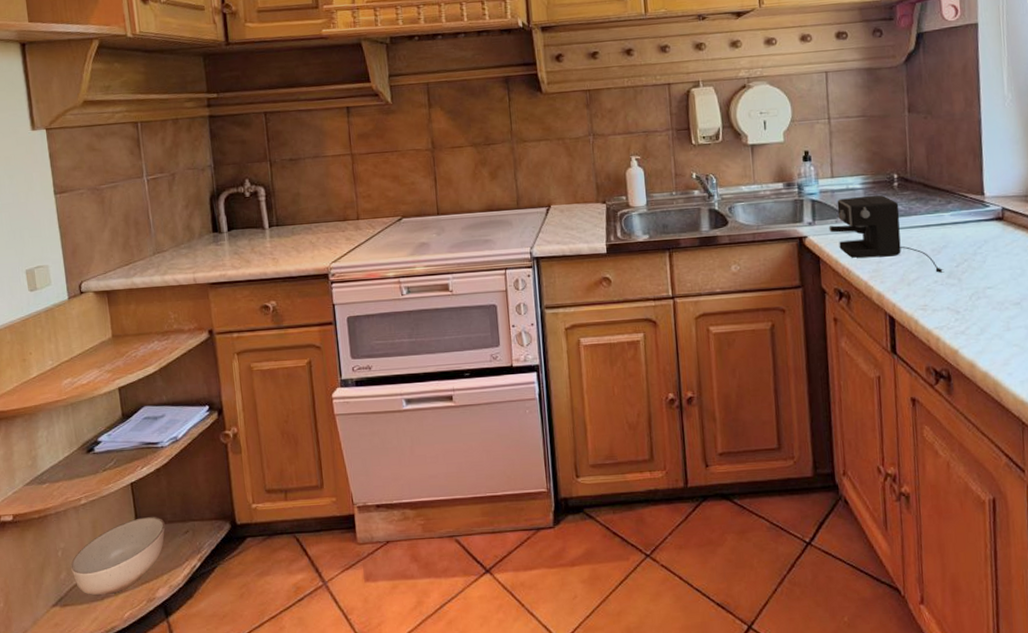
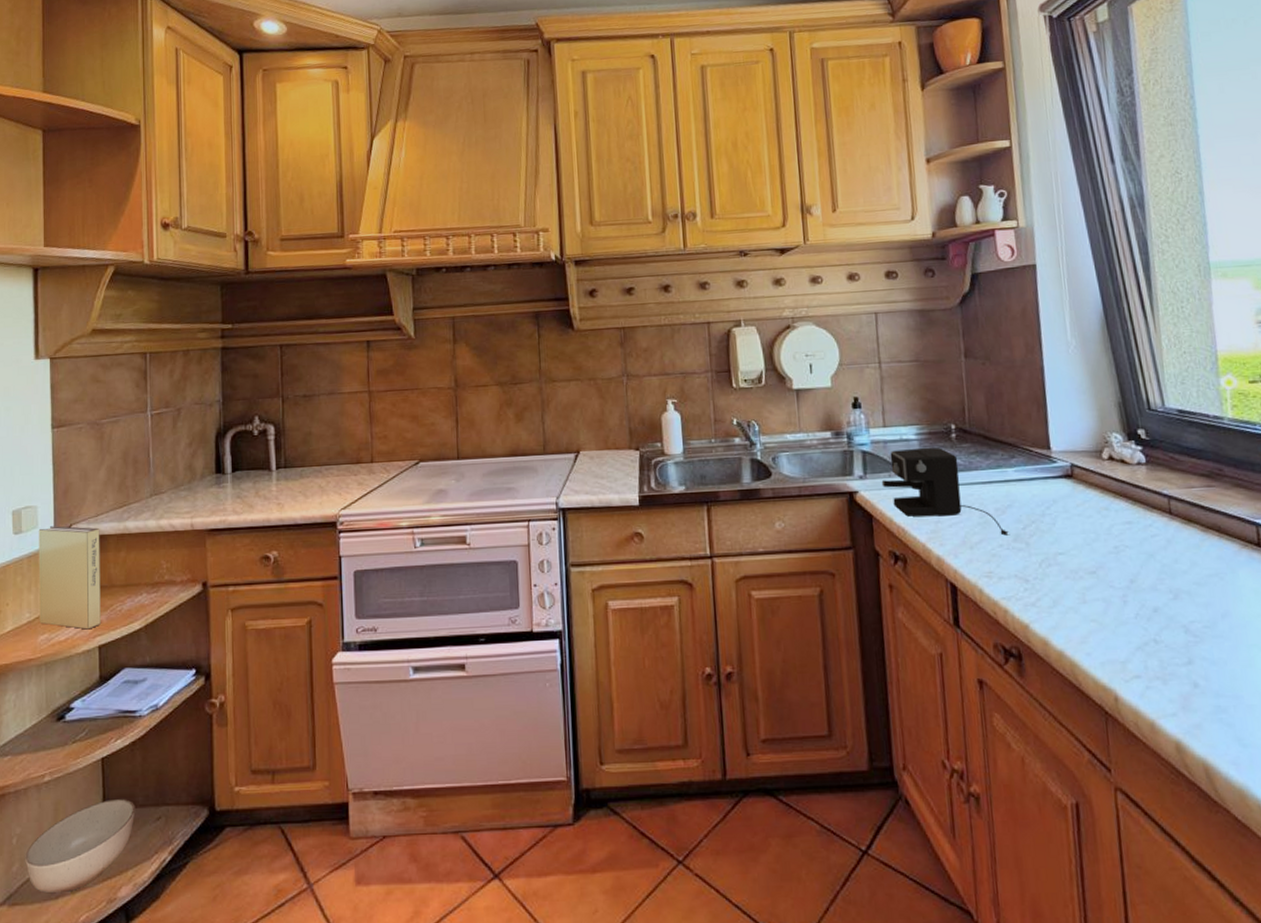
book: none [52,283,118,374] -> present [38,526,101,630]

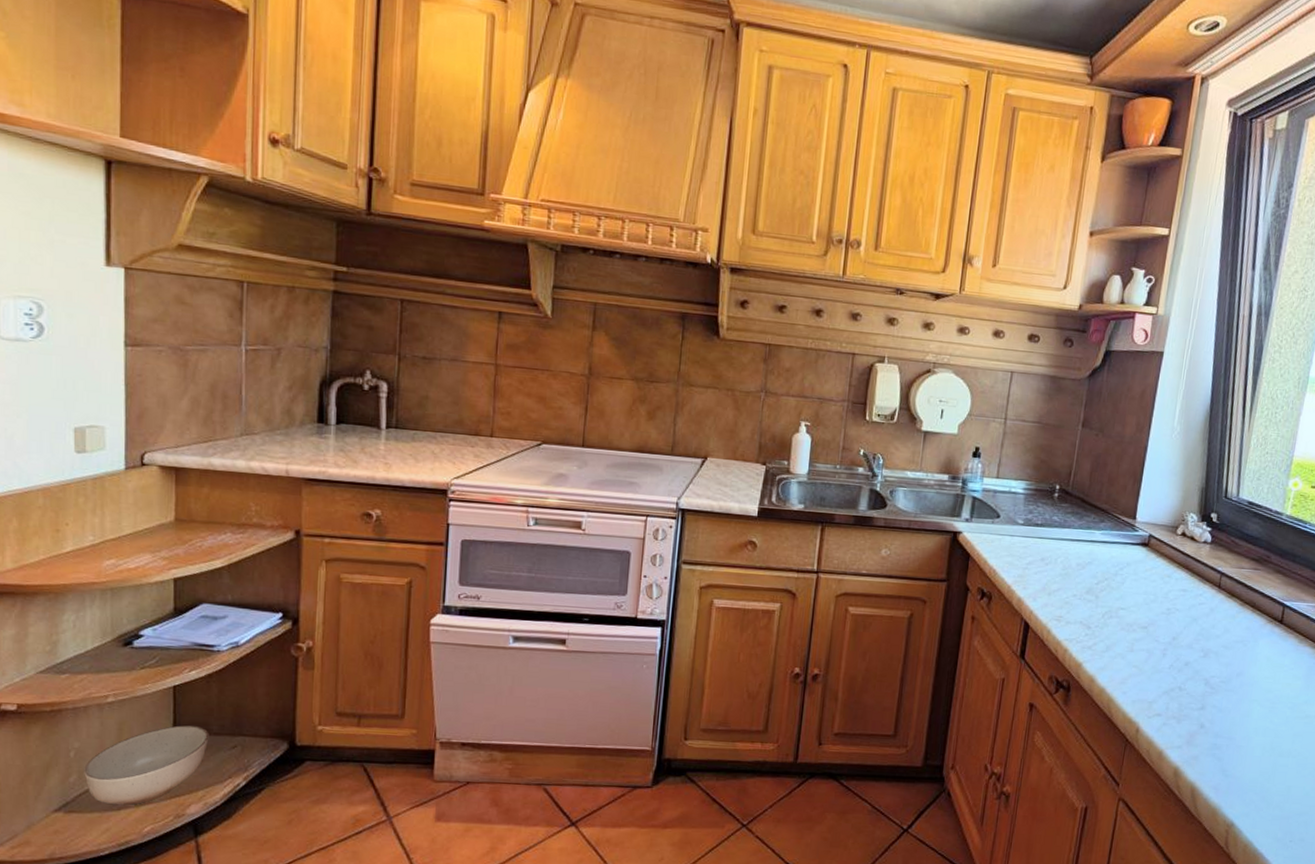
book: present [38,526,101,630] -> none [104,450,180,561]
coffee maker: present [881,447,1010,536] -> none [984,500,1085,588]

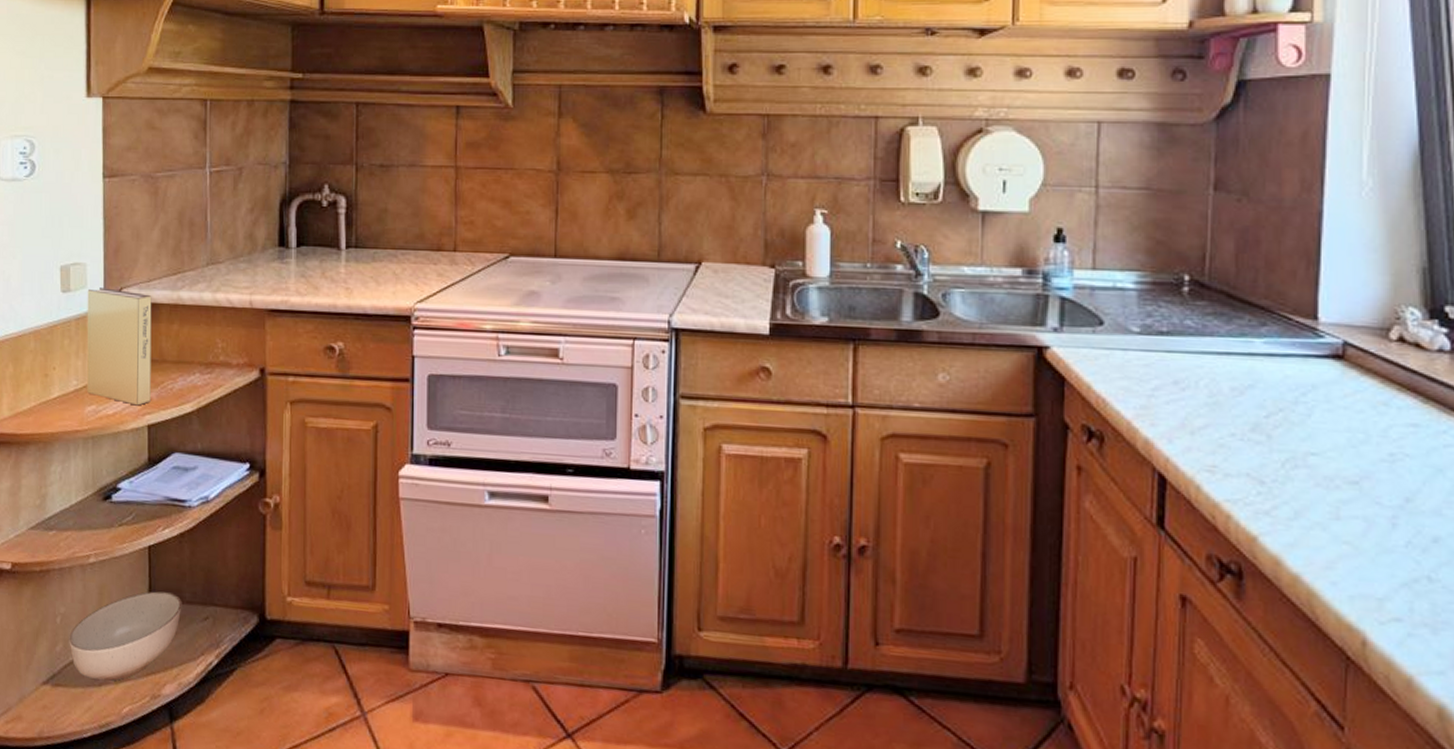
book: none [104,450,180,561] -> present [86,287,152,406]

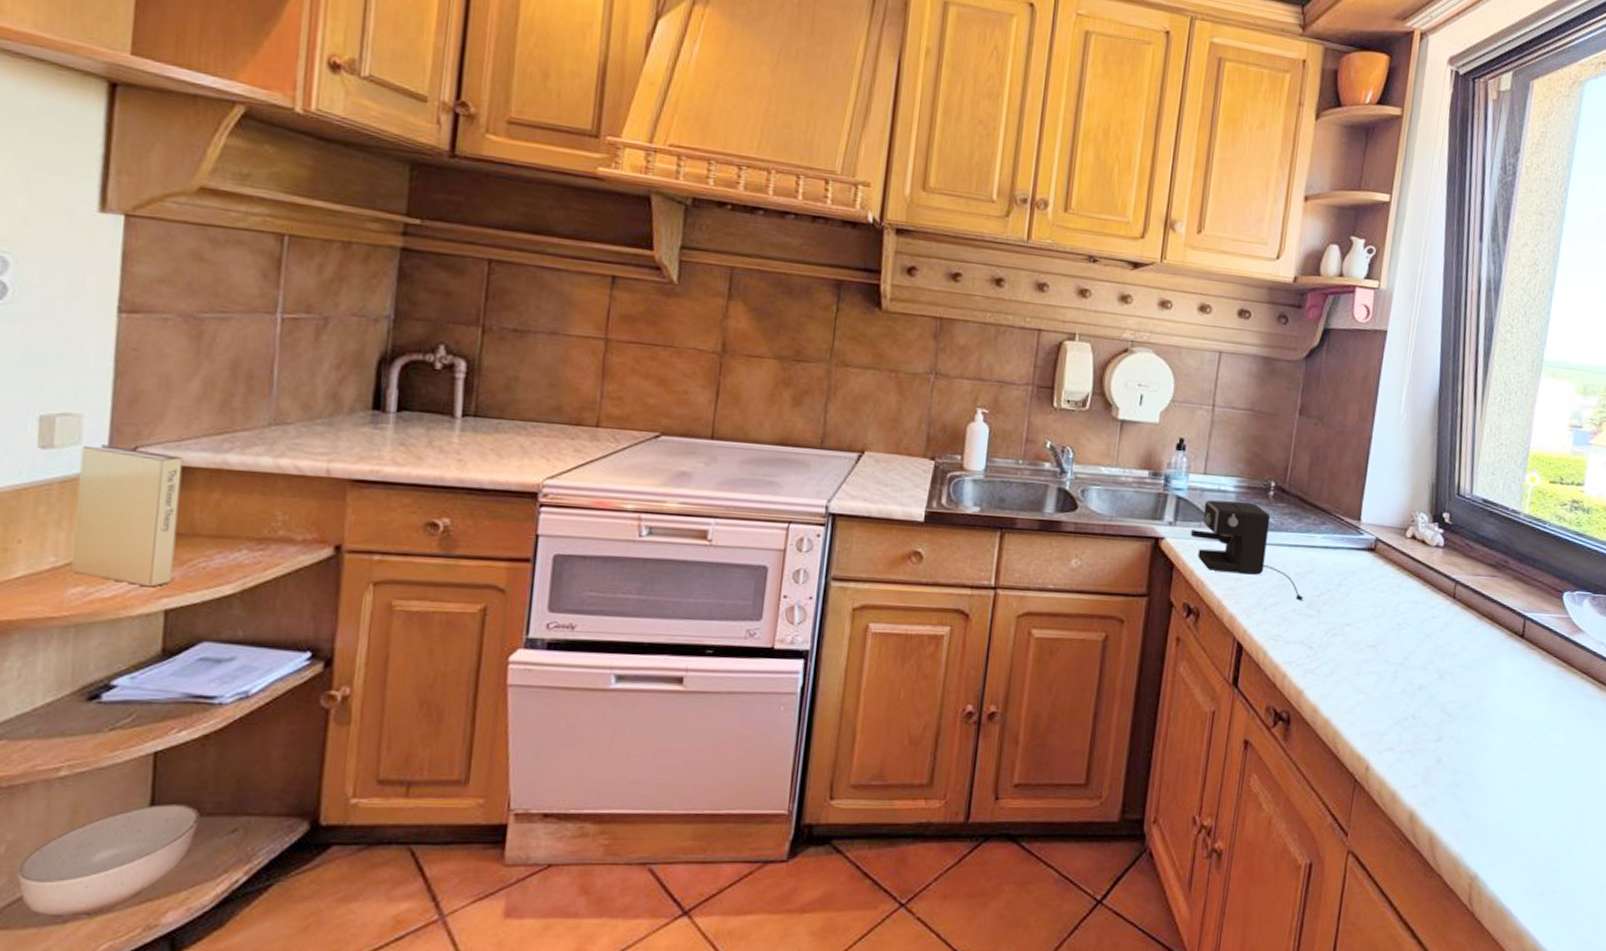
coffee maker: none [1082,300,1247,423] -> present [1190,500,1305,601]

